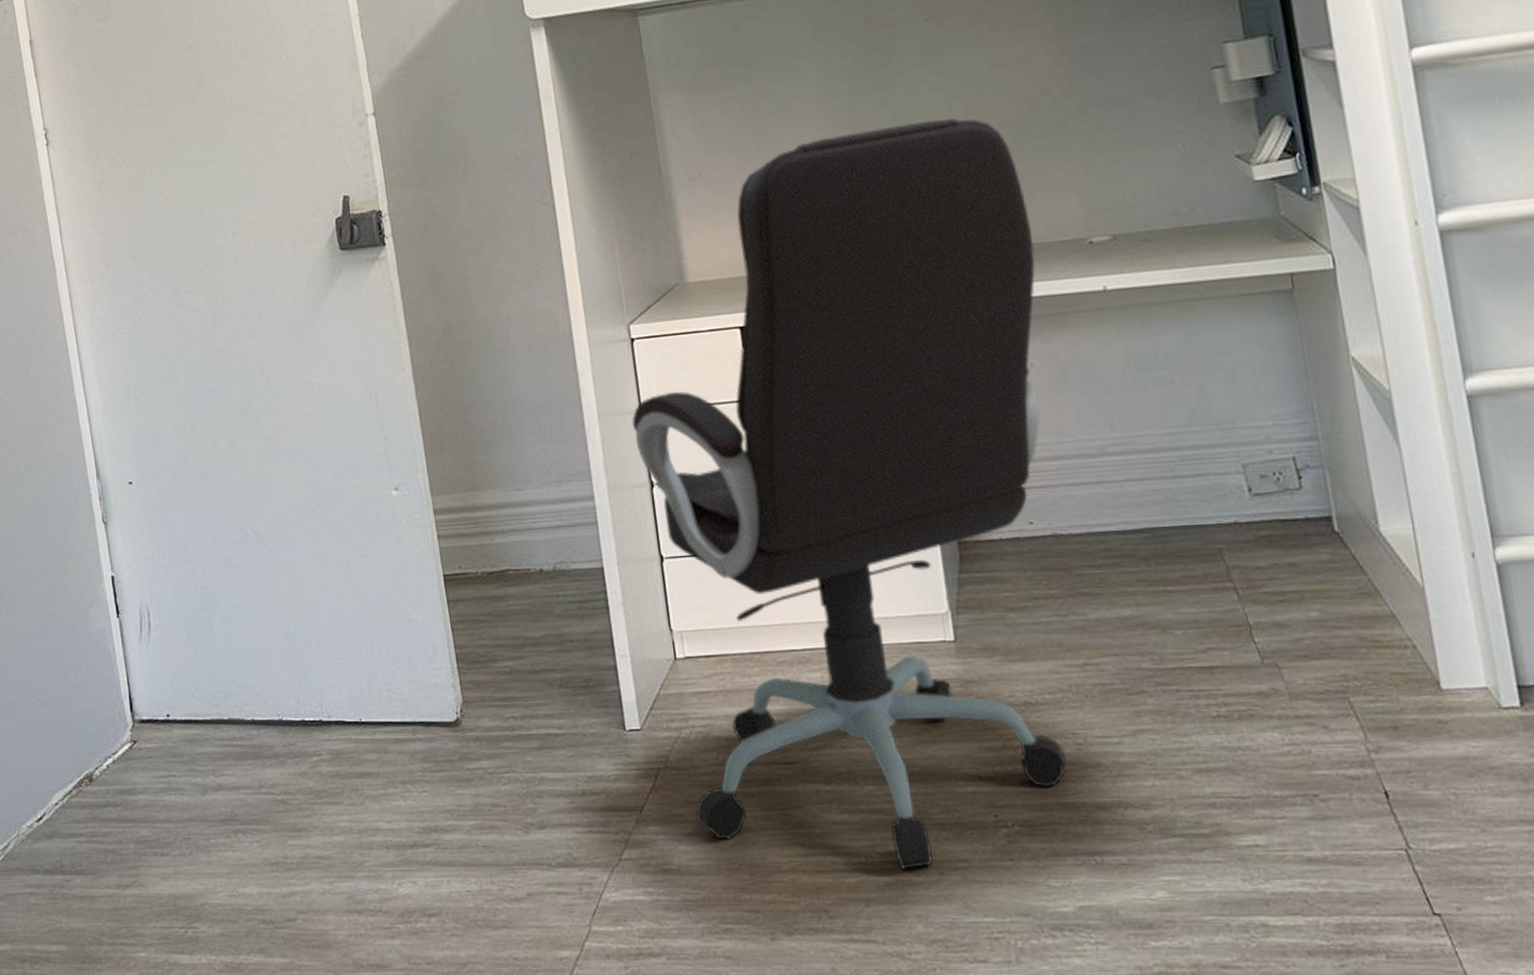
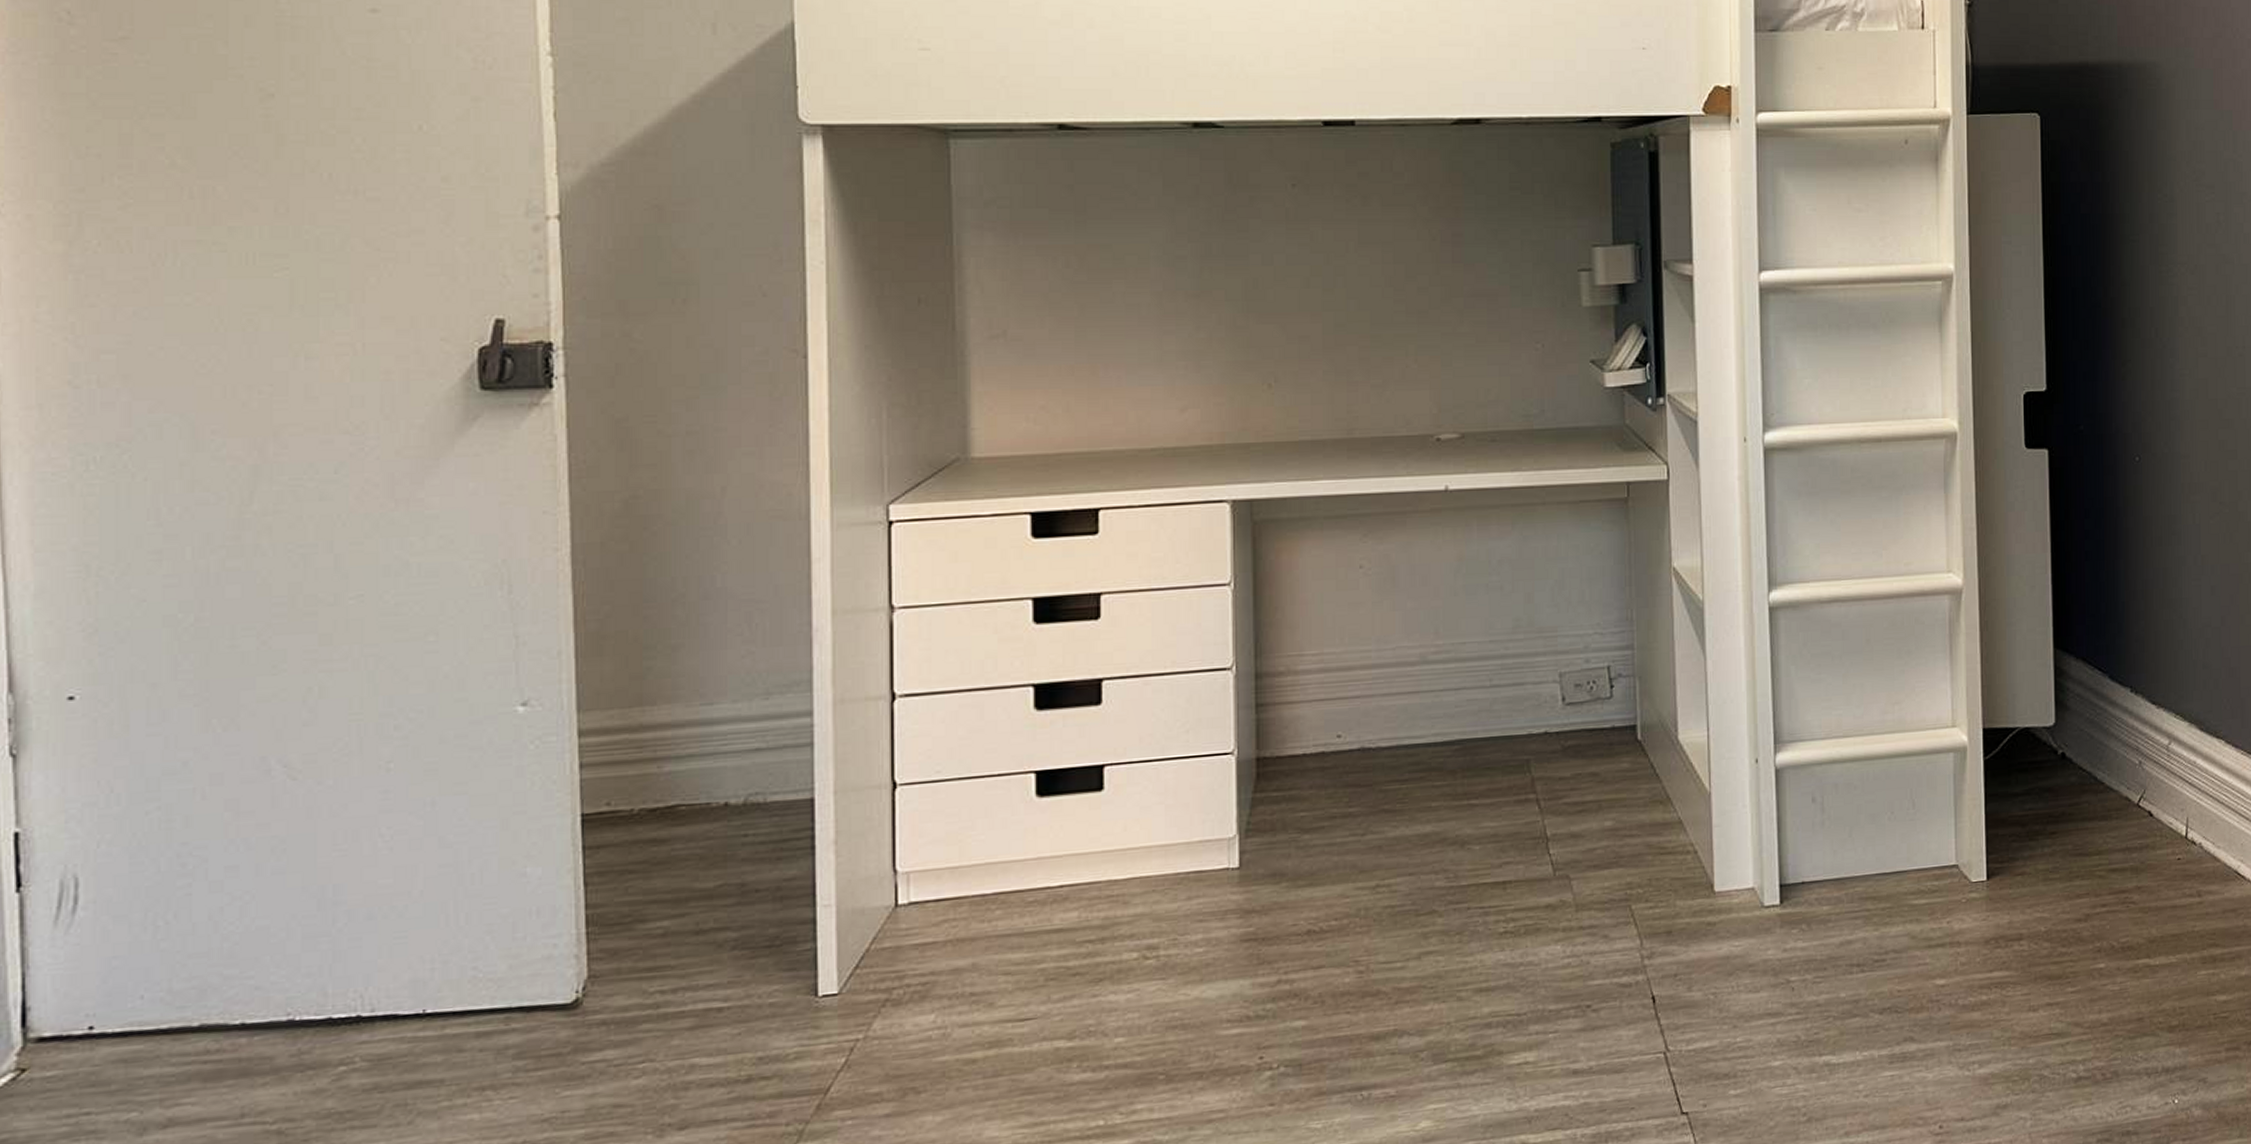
office chair: present [631,117,1067,869] -> none [876,294,1380,1129]

